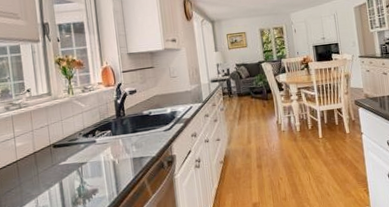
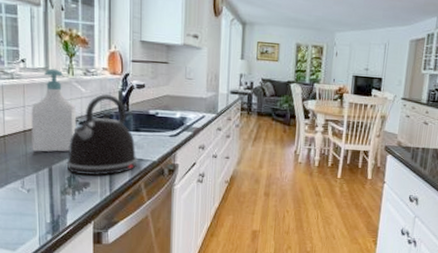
soap bottle: none [39,92,80,170] -> present [31,68,77,152]
kettle: none [74,104,138,183] -> present [66,93,137,175]

